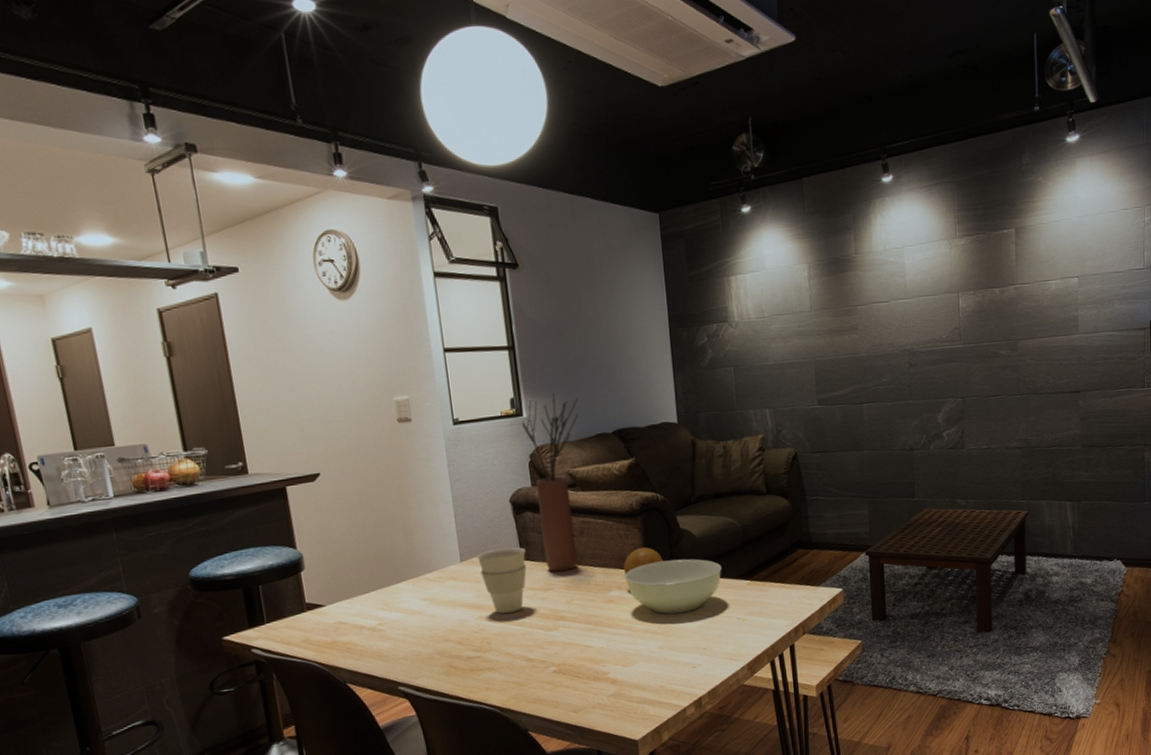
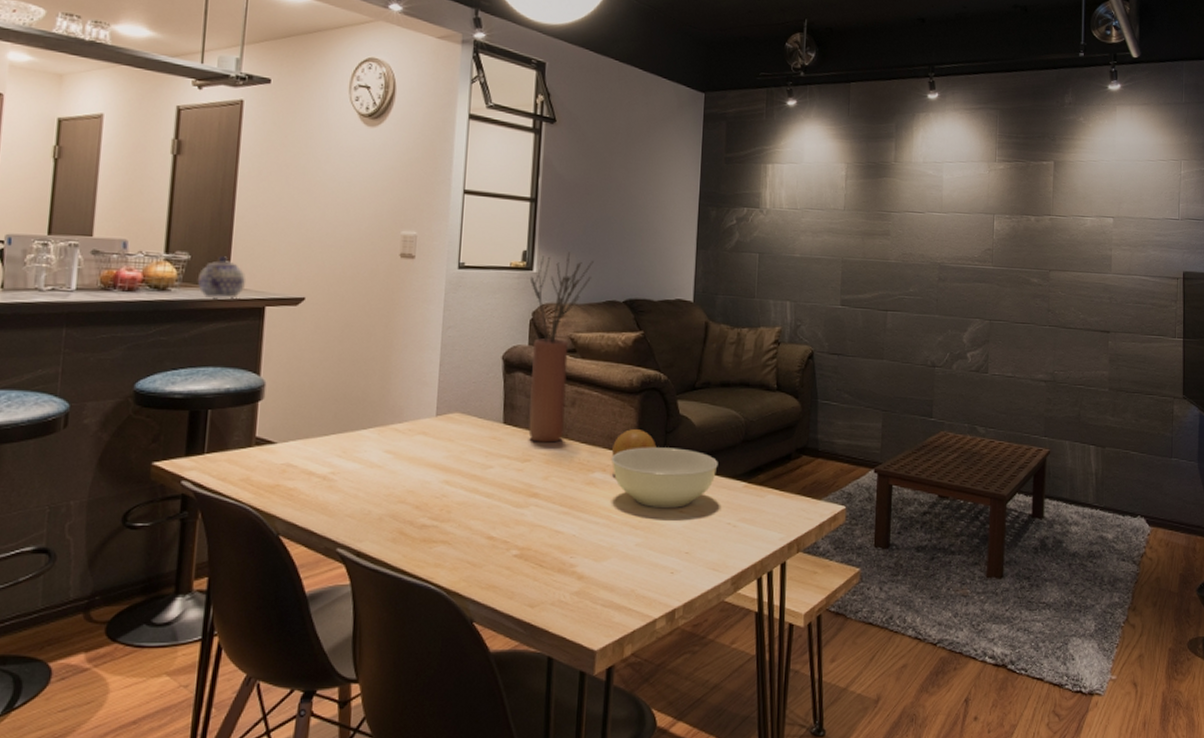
teapot: none [219,446,264,487] -> present [197,256,247,299]
cup: present [476,547,527,614] -> none [454,407,509,482]

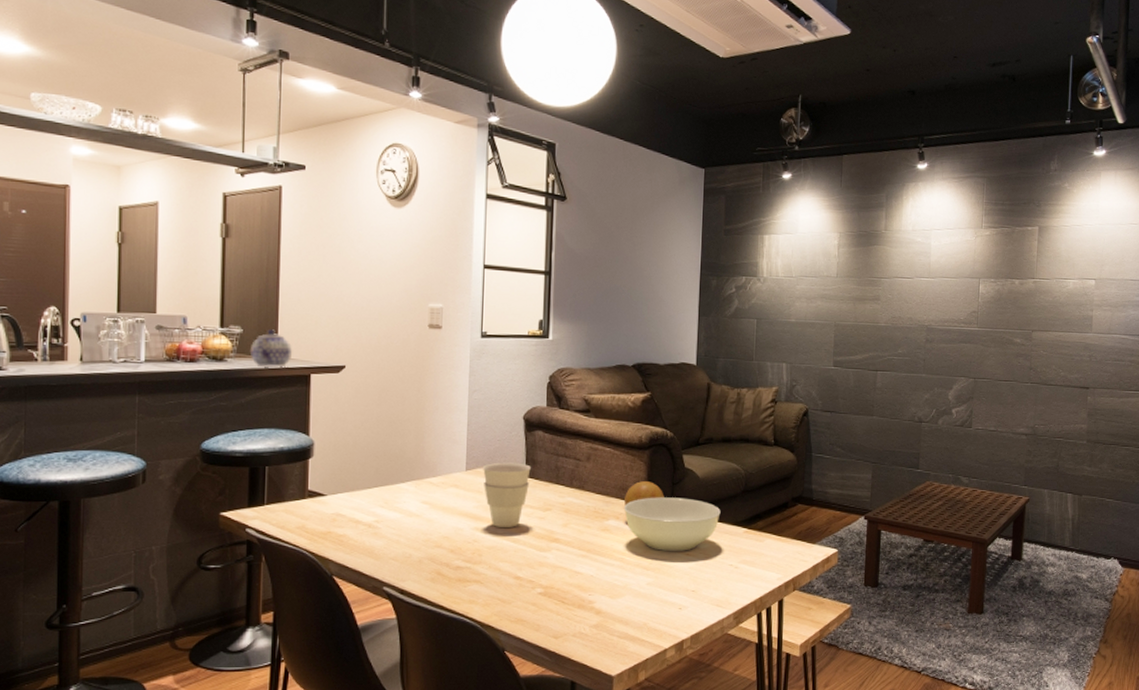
cup: none [454,407,509,482] -> present [482,462,531,529]
vase: present [528,252,594,443] -> none [547,320,604,494]

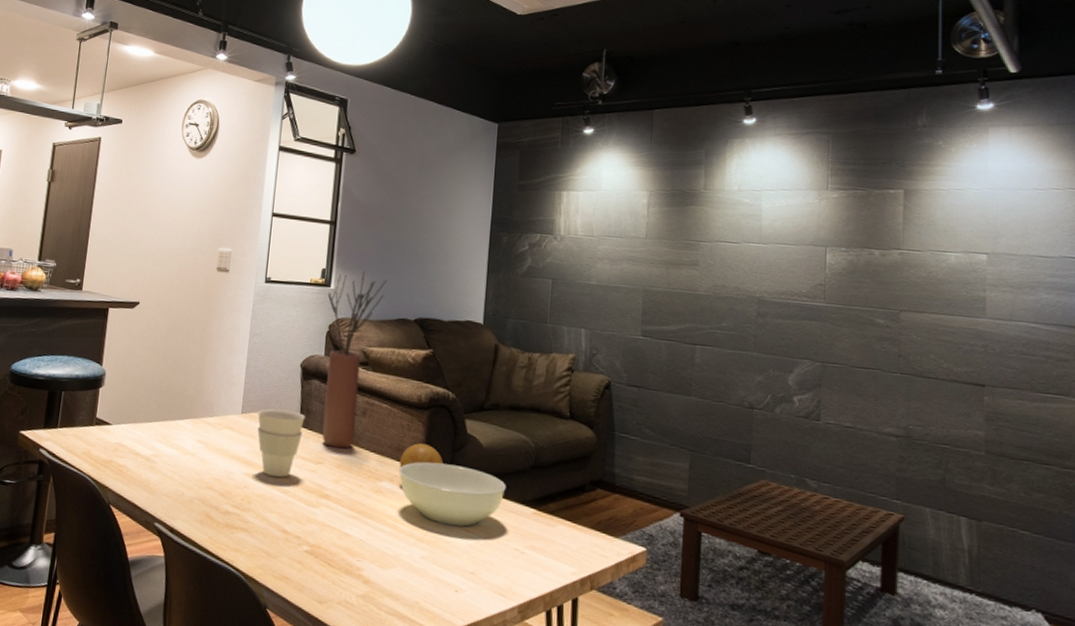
teapot: present [249,329,293,368] -> none [60,264,96,300]
vase: none [547,320,604,494] -> present [322,271,387,449]

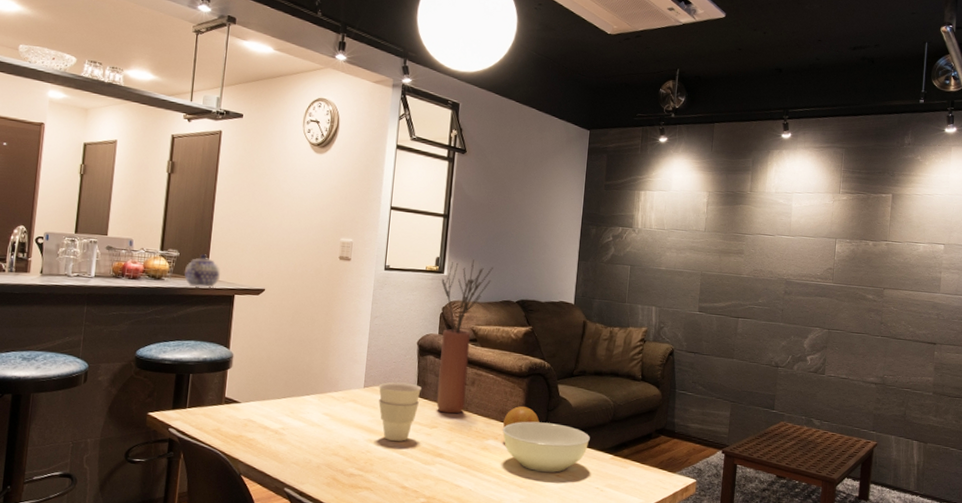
teapot: none [60,264,96,300] -> present [184,254,221,288]

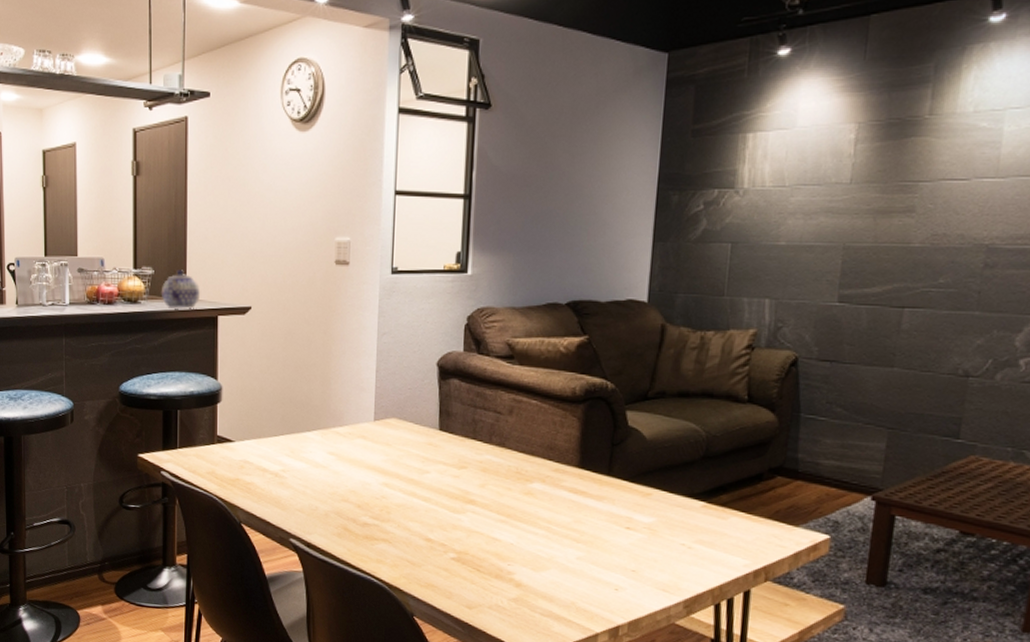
cup: present [378,382,422,442] -> none [391,413,445,486]
vase: present [436,259,493,414] -> none [464,251,533,451]
bowl: present [502,421,590,473] -> none [550,459,672,524]
fruit: present [503,406,540,427] -> none [552,440,601,467]

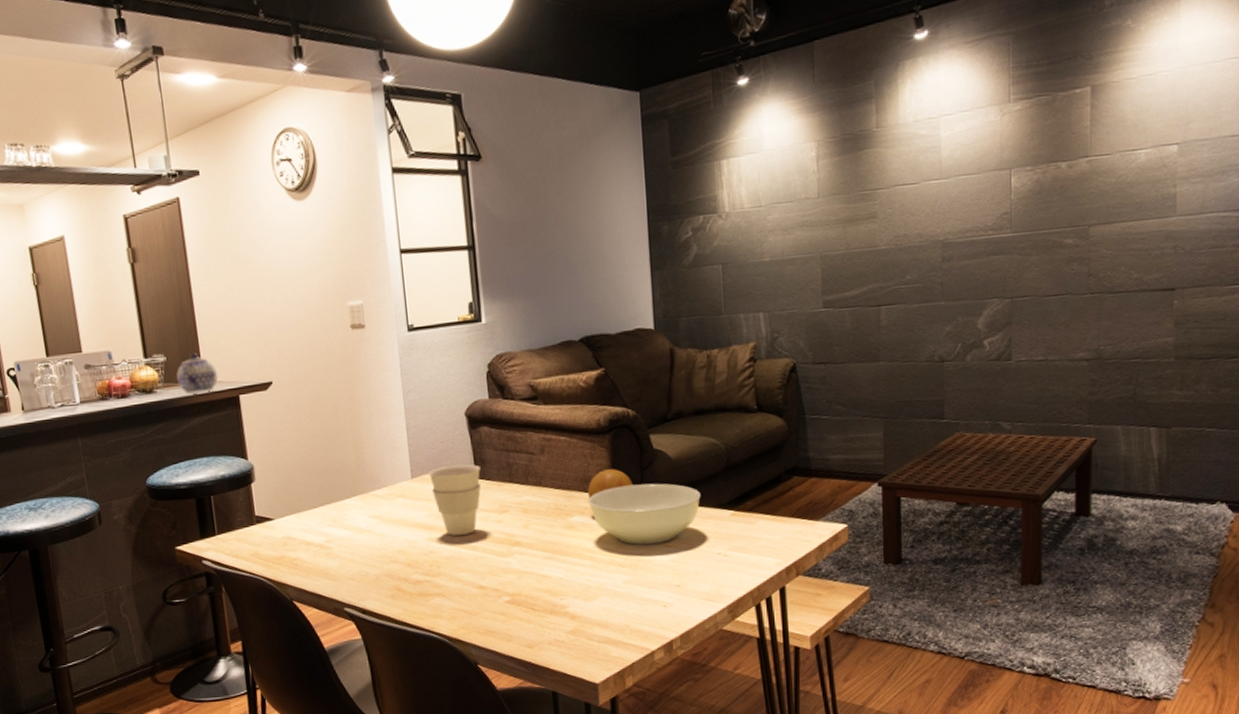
cup: none [391,413,445,486] -> present [428,464,481,537]
bowl: none [550,459,672,524] -> present [587,483,701,545]
fruit: none [552,440,601,467] -> present [588,469,633,498]

